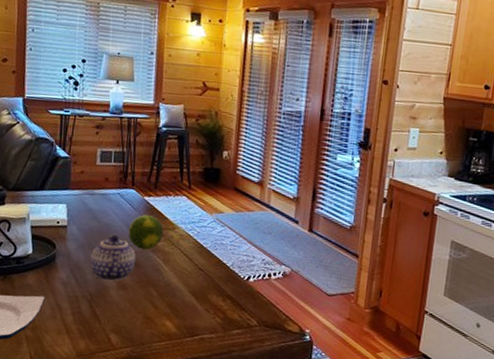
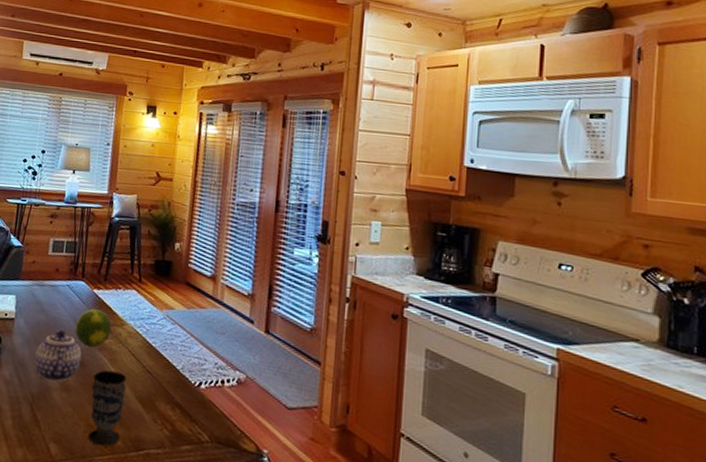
cup: none [145,269,180,335] -> present [87,370,127,447]

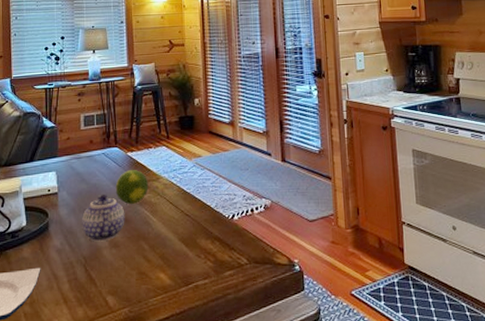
cup: present [87,370,127,447] -> none [138,220,170,289]

